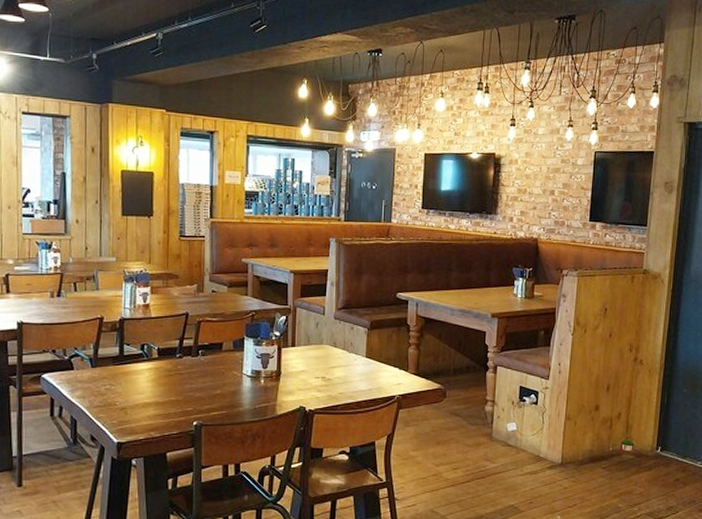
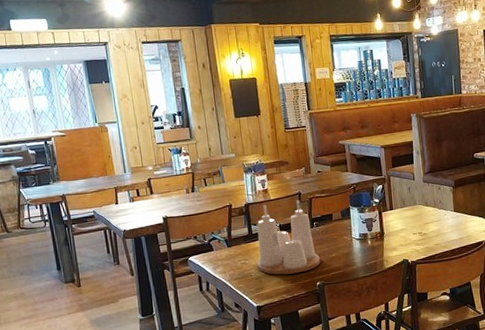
condiment set: none [124,322,201,408] -> present [256,200,320,275]

